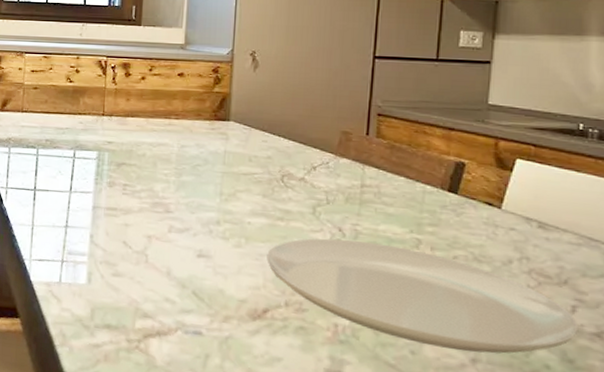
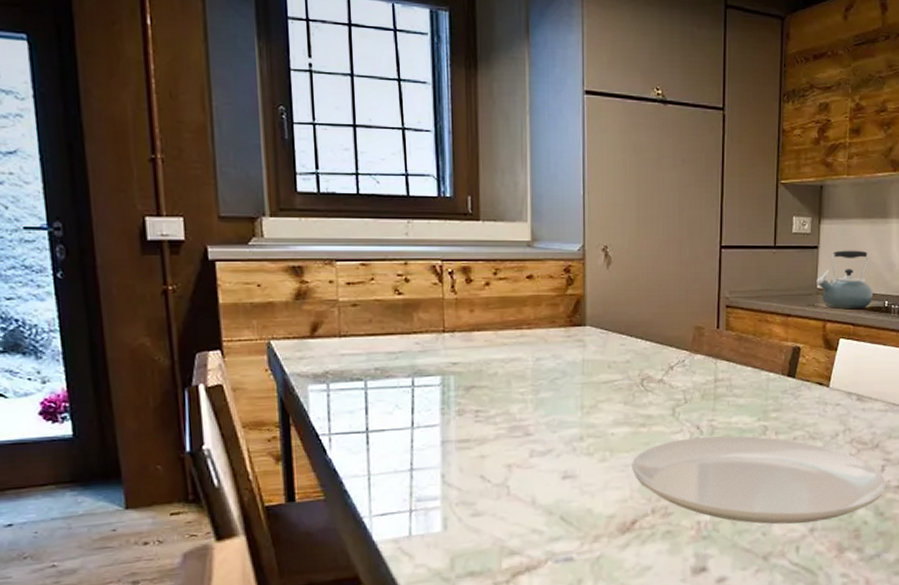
kettle: none [487,66,564,130] -> present [816,250,874,310]

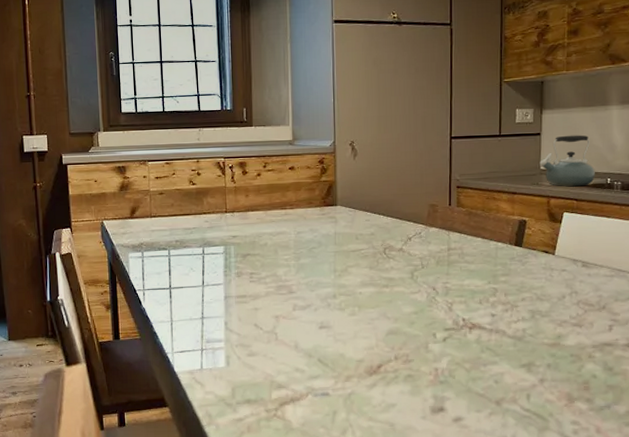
plate: present [632,435,887,524] -> none [377,296,615,374]

